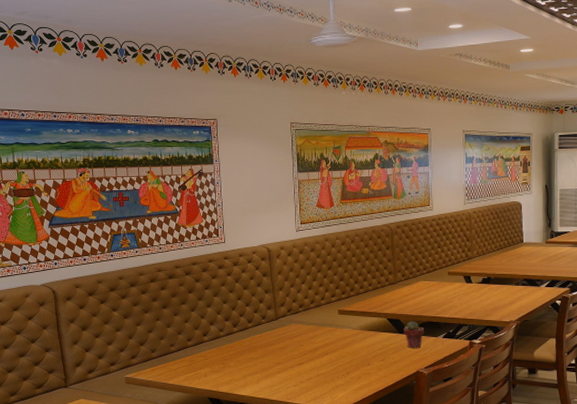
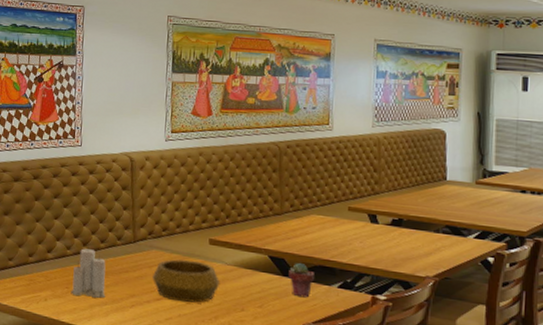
candle: none [226,327,256,369] -> present [71,246,106,298]
decorative bowl: none [293,330,350,364] -> present [151,259,221,303]

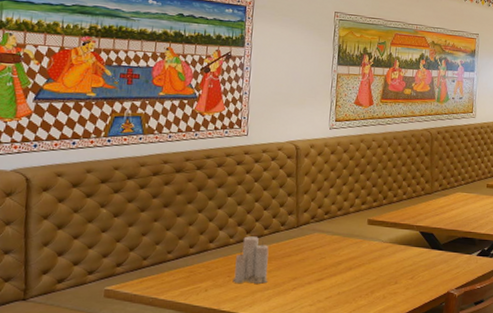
decorative bowl: present [151,259,221,303] -> none [313,241,377,281]
potted succulent: present [288,262,314,298] -> none [436,235,458,267]

